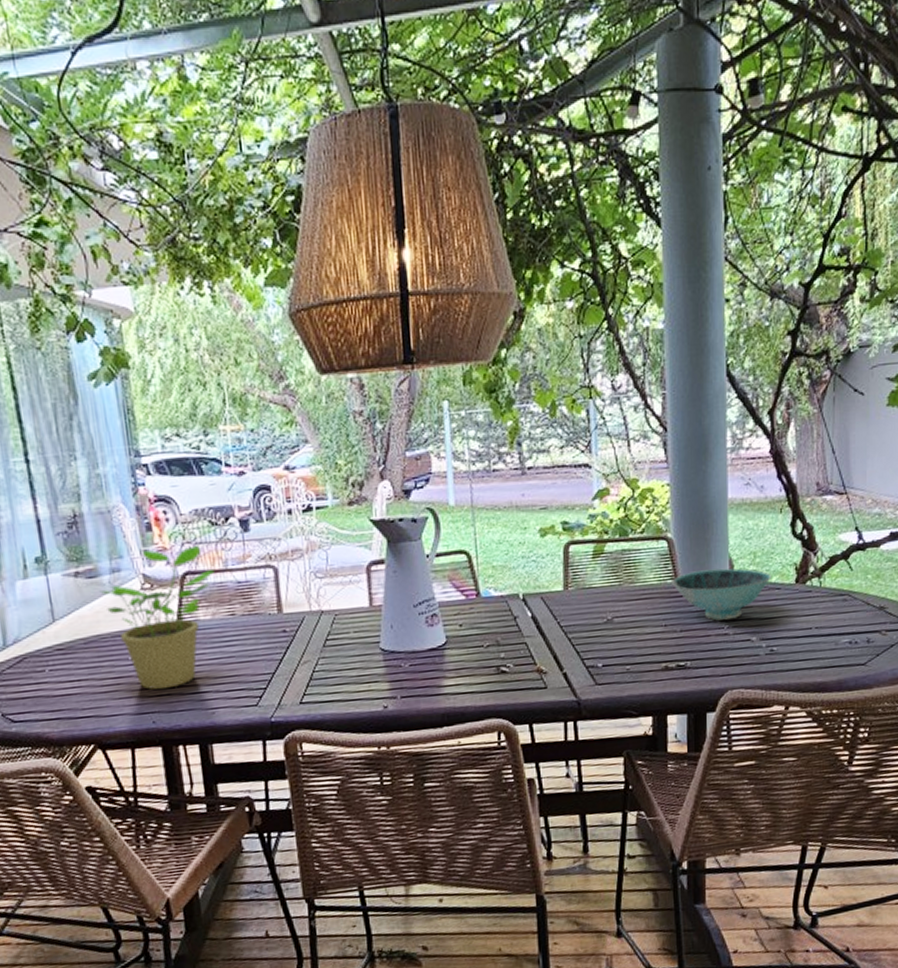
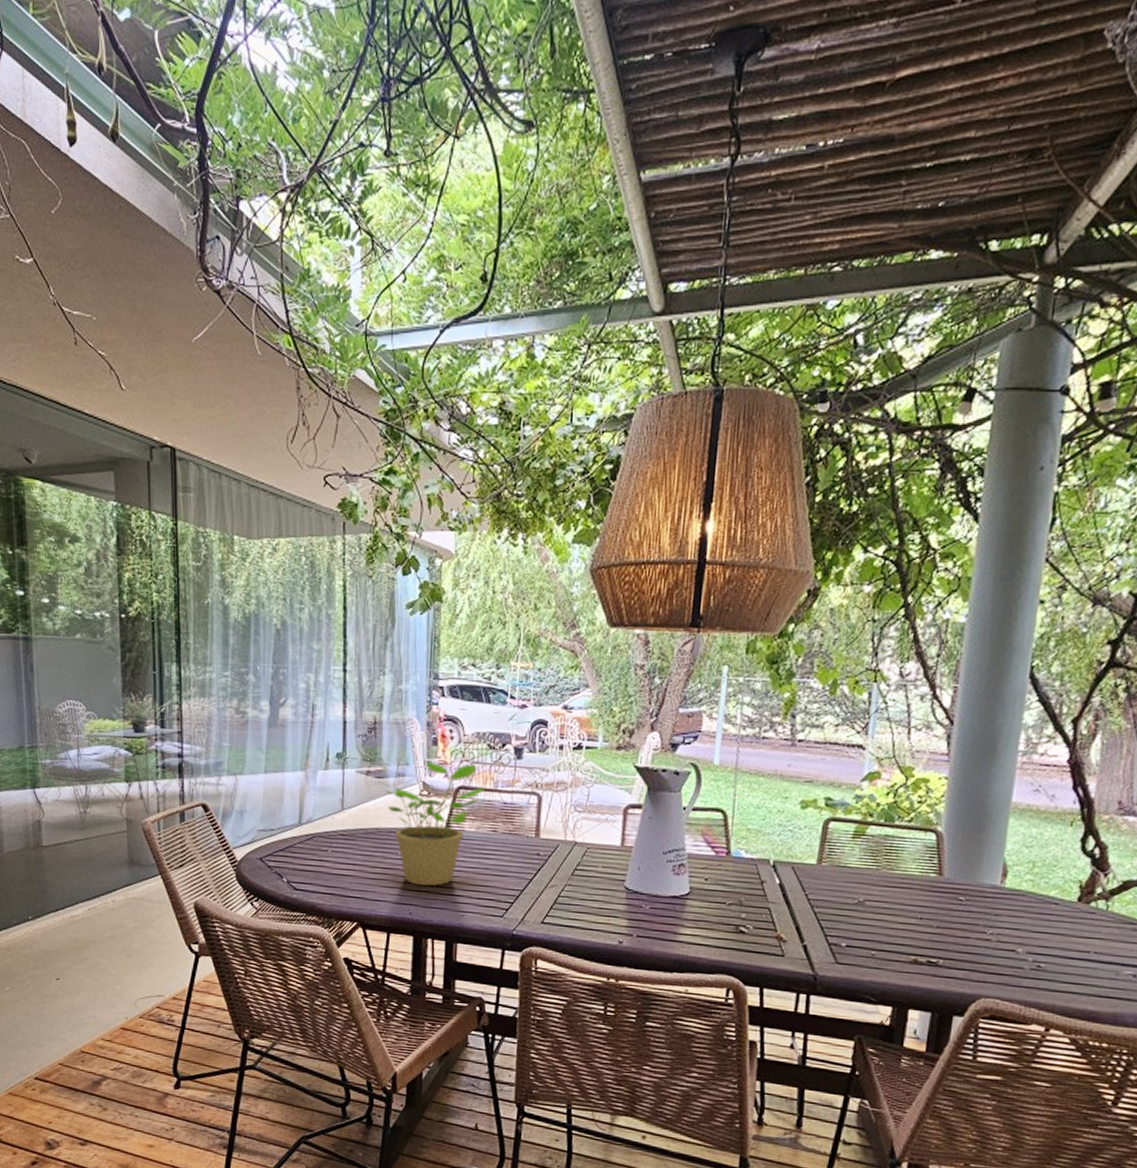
bowl: present [672,568,771,621] -> none [935,869,1050,926]

